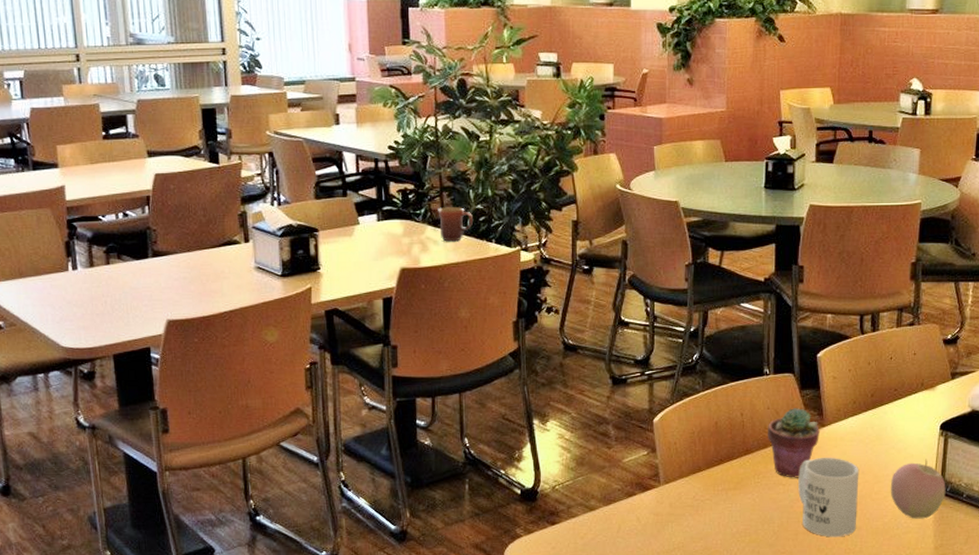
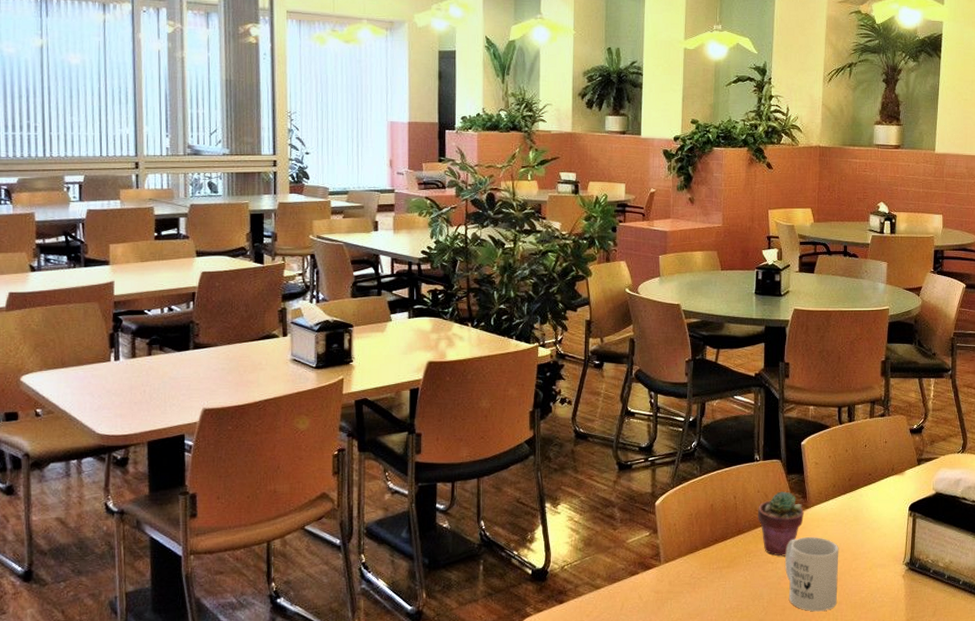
mug: present [438,207,474,242] -> none [464,307,497,338]
apple: present [890,459,946,519] -> none [866,537,915,594]

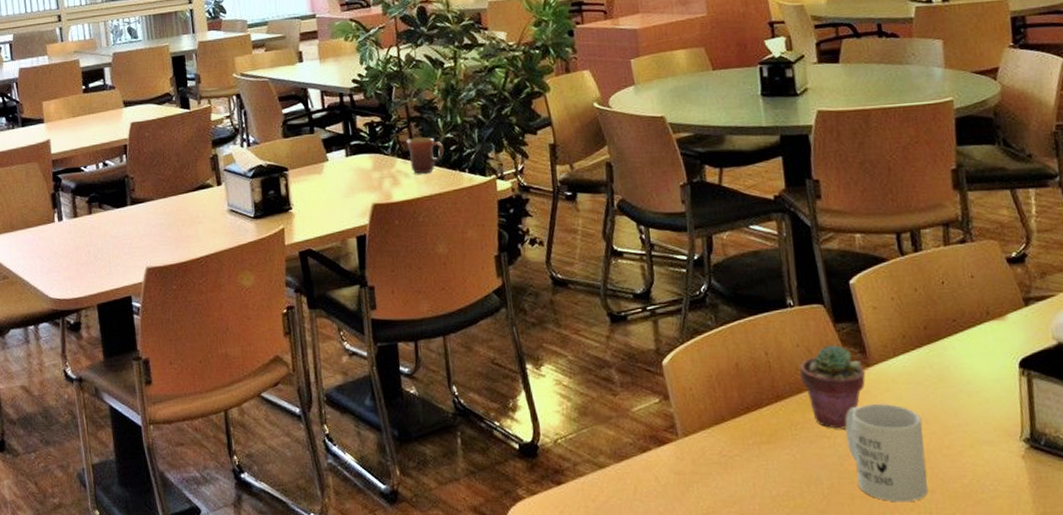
mug: none [464,307,497,338] -> present [406,137,444,174]

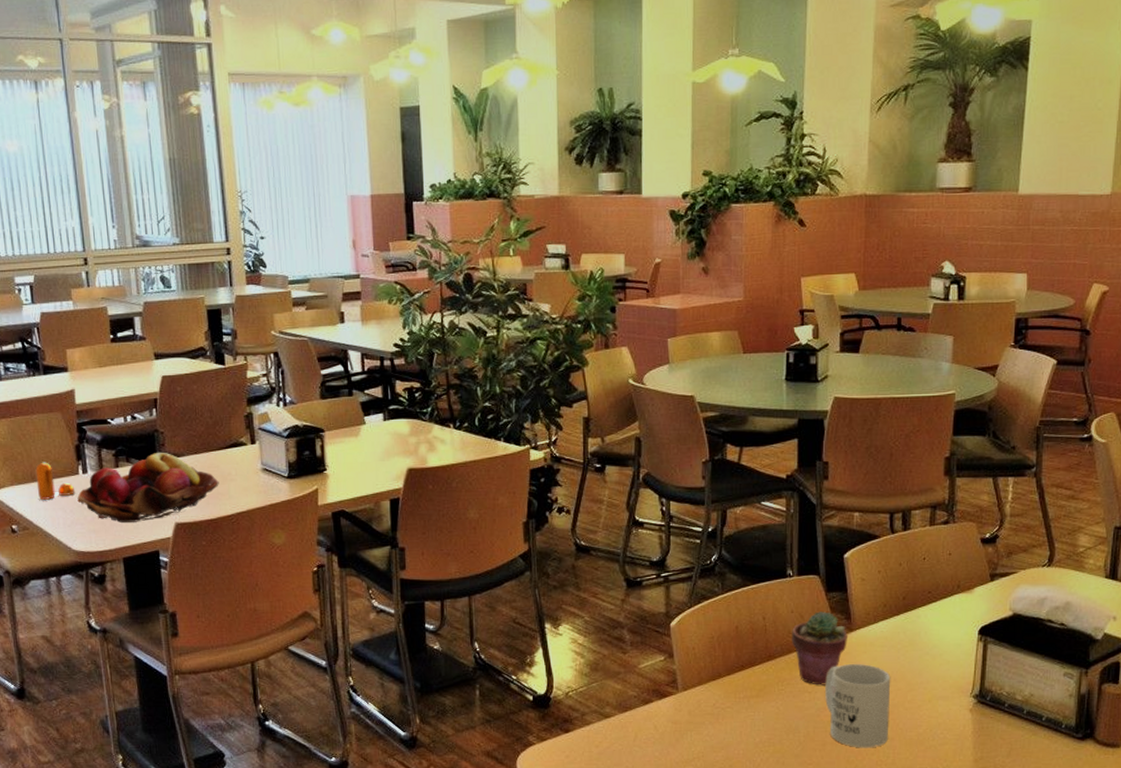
pepper shaker: none [14,211,52,249] -> present [35,462,76,500]
fruit basket: none [53,197,188,269] -> present [77,452,219,523]
mug: present [406,137,444,174] -> none [445,405,482,441]

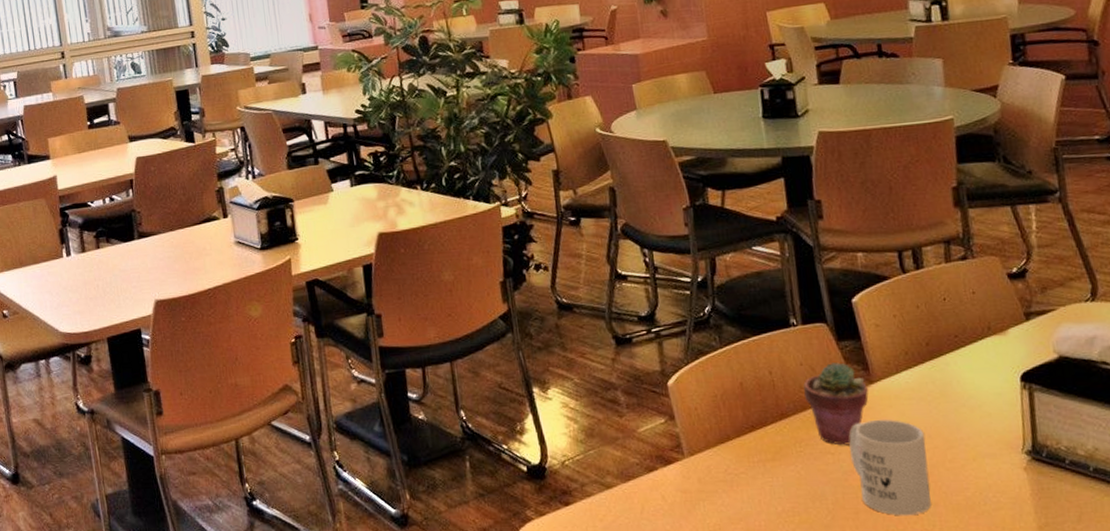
pepper shaker: present [35,462,76,500] -> none [23,247,61,284]
fruit basket: present [77,452,219,523] -> none [62,231,195,303]

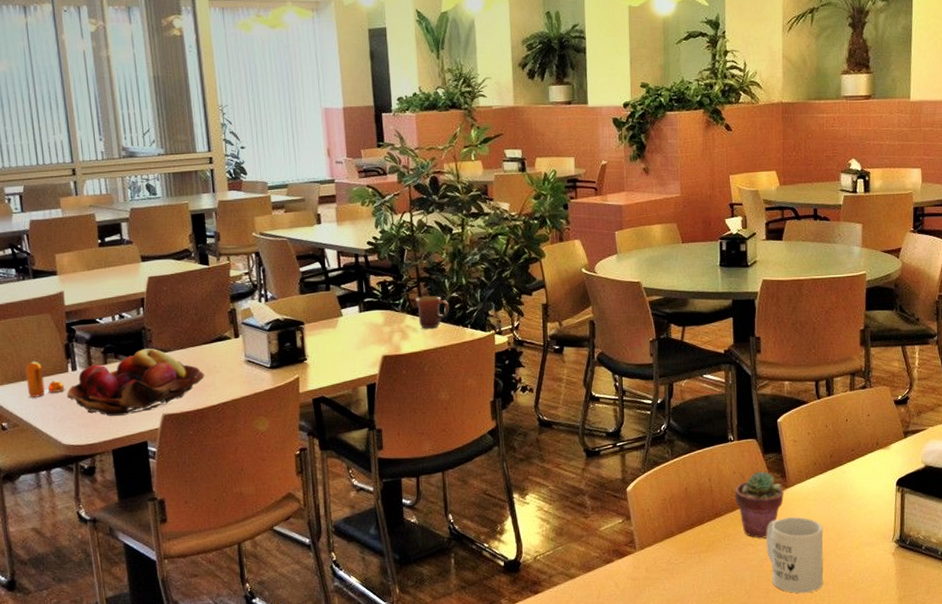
pepper shaker: none [23,247,61,284] -> present [25,361,65,397]
fruit basket: none [62,231,195,303] -> present [67,348,205,416]
mug: none [410,165,448,203] -> present [416,296,450,329]

